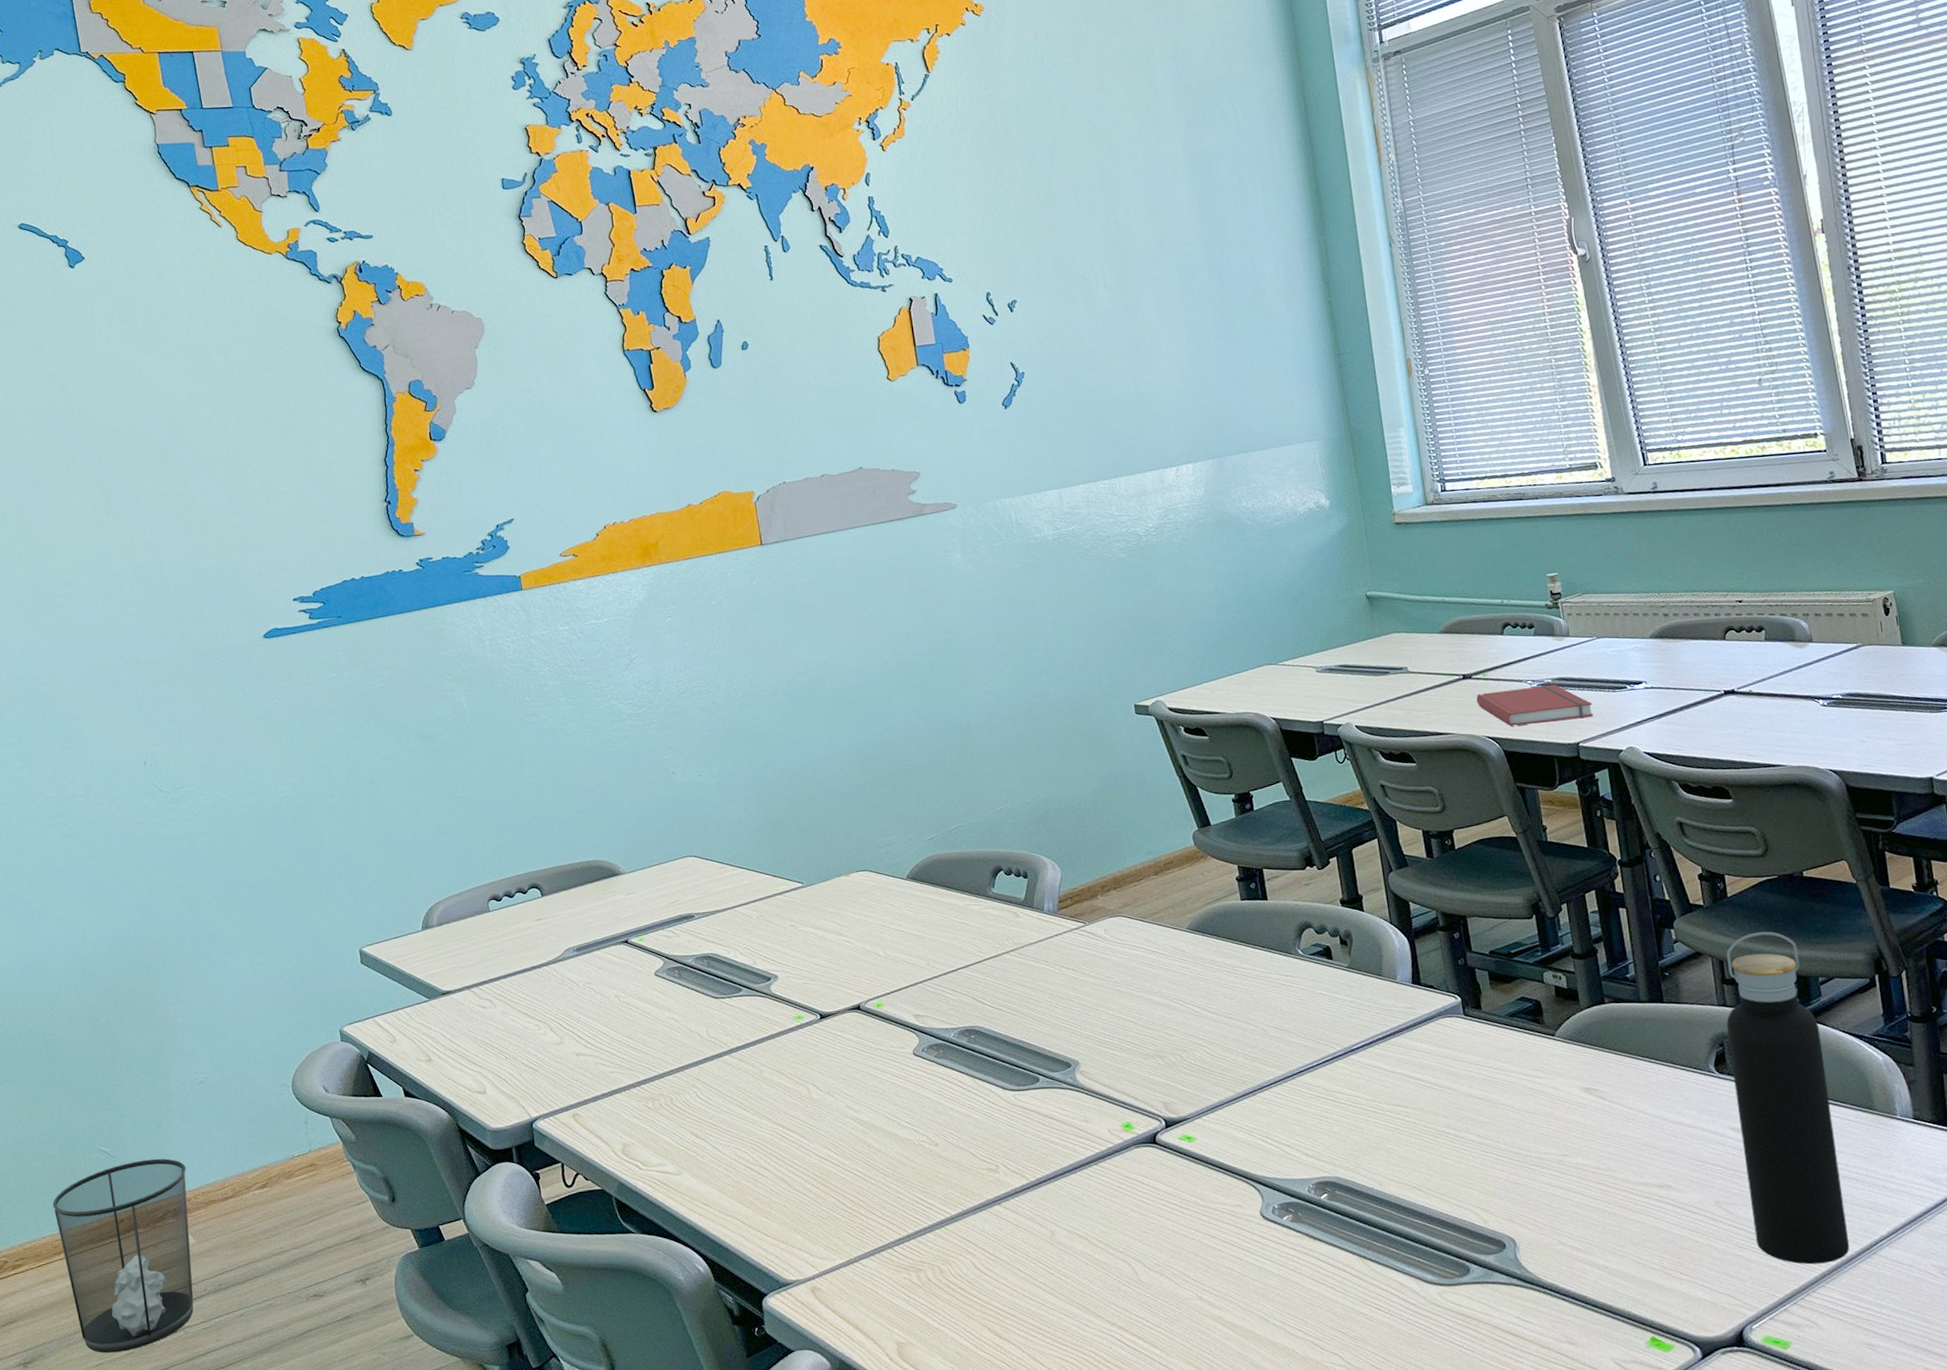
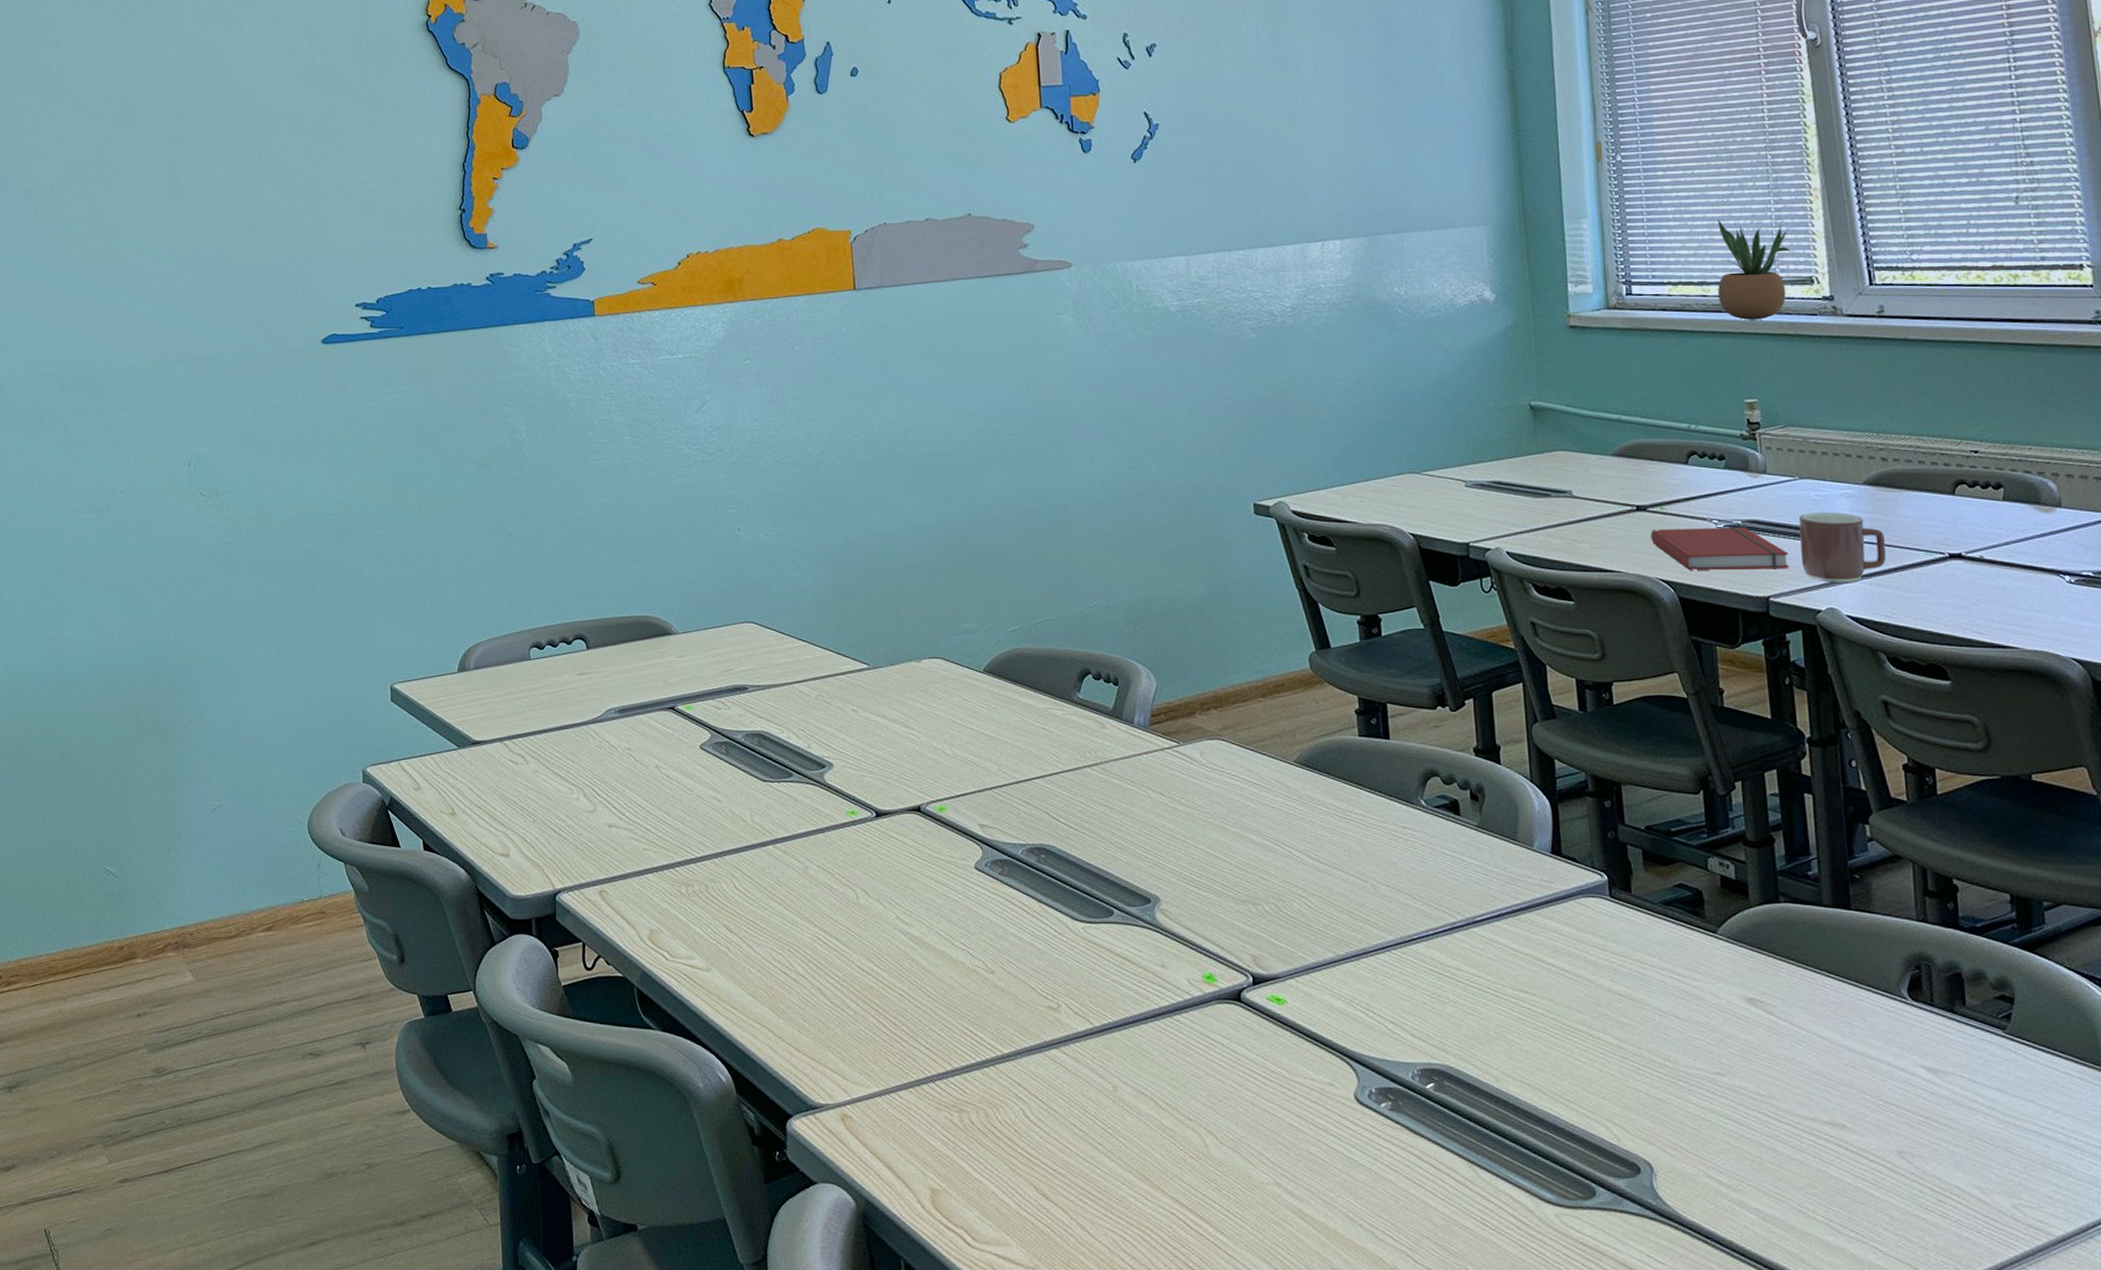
waste bin: present [52,1158,194,1353] -> none [53,885,192,1088]
potted plant: none [1514,418,1577,505] -> present [1718,219,1791,320]
mug: none [1598,664,1673,726] -> present [1798,513,1886,583]
water bottle: present [1726,931,1850,1265] -> none [1926,839,2061,1242]

